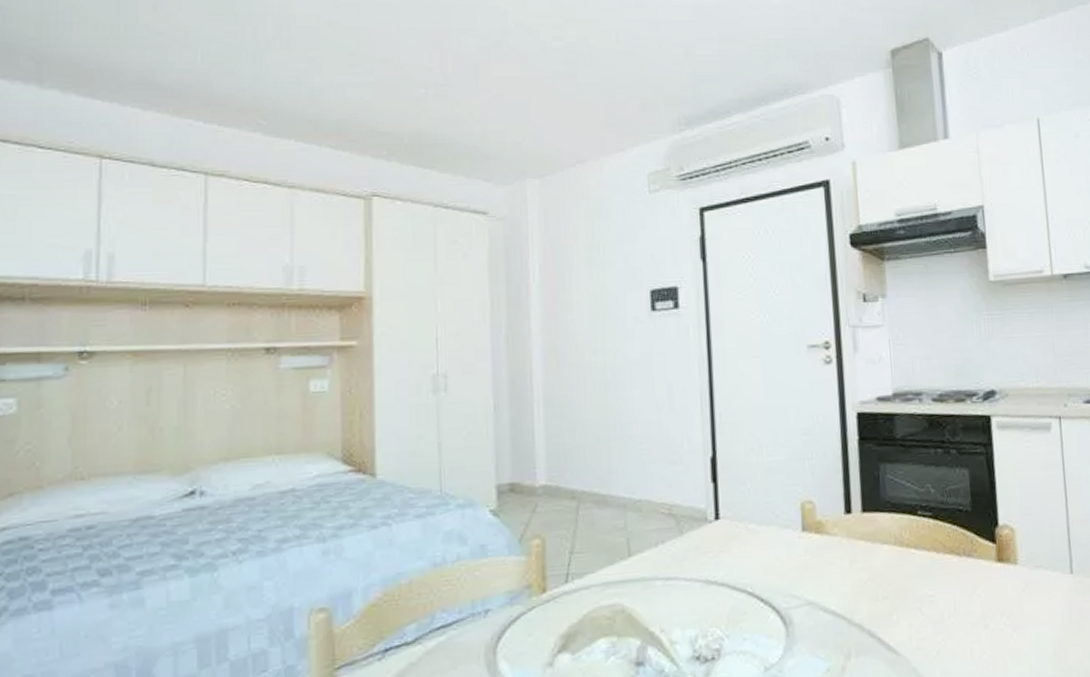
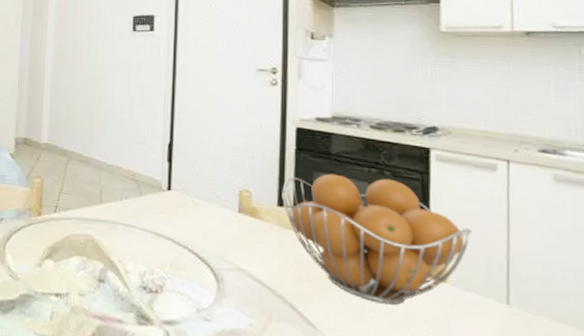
fruit basket: none [848,457,1036,605] -> present [282,173,473,306]

